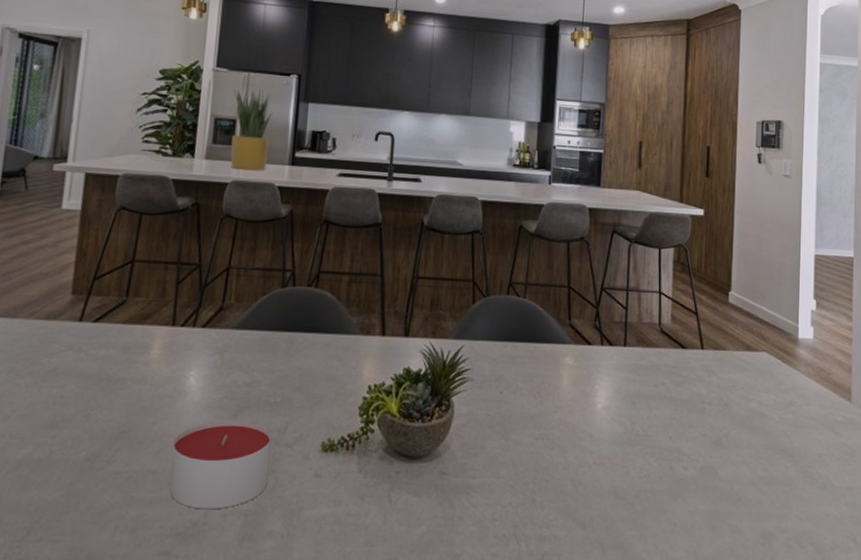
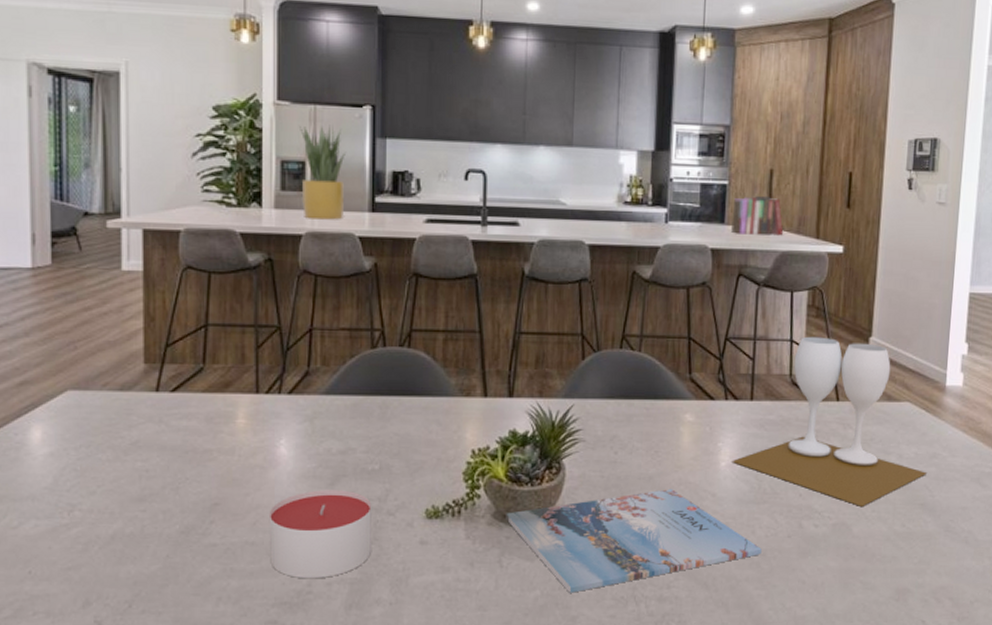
magazine: none [397,429,635,530] -> present [506,489,762,593]
books: none [606,163,652,199] -> present [731,195,784,236]
wineglass: none [607,289,786,450] -> present [732,336,928,506]

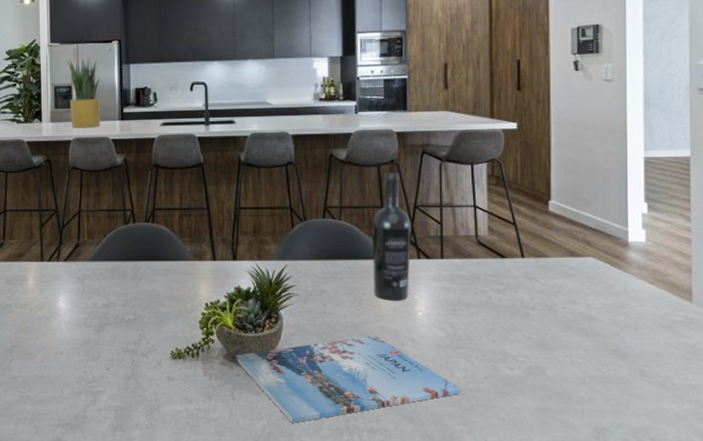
candle: present [269,490,373,579] -> none [53,335,131,406]
wine bottle: none [673,296,721,449] -> present [372,172,412,301]
books: present [731,195,784,236] -> none [413,85,461,120]
wineglass: present [732,336,928,506] -> none [428,202,617,352]

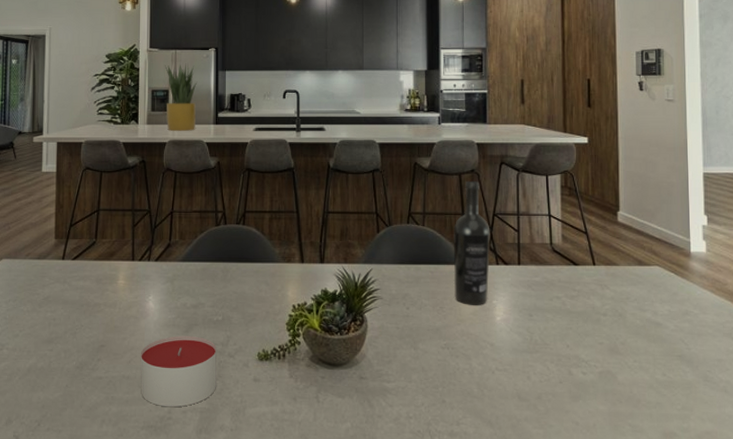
candle: none [53,335,131,406] -> present [140,336,217,408]
magazine: present [235,336,461,423] -> none [321,339,537,426]

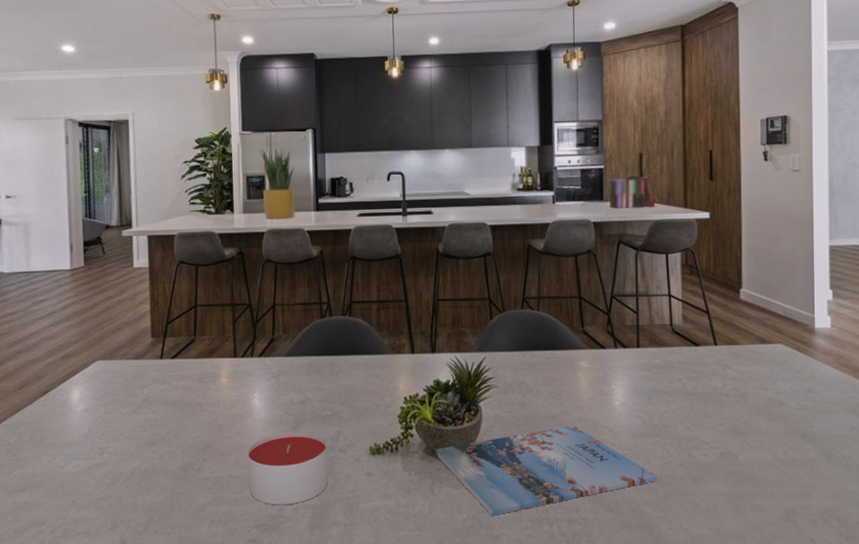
magazine: none [321,339,537,426] -> present [435,426,657,516]
wine bottle: present [453,180,491,305] -> none [570,262,609,391]
books: none [492,100,536,132] -> present [609,175,655,210]

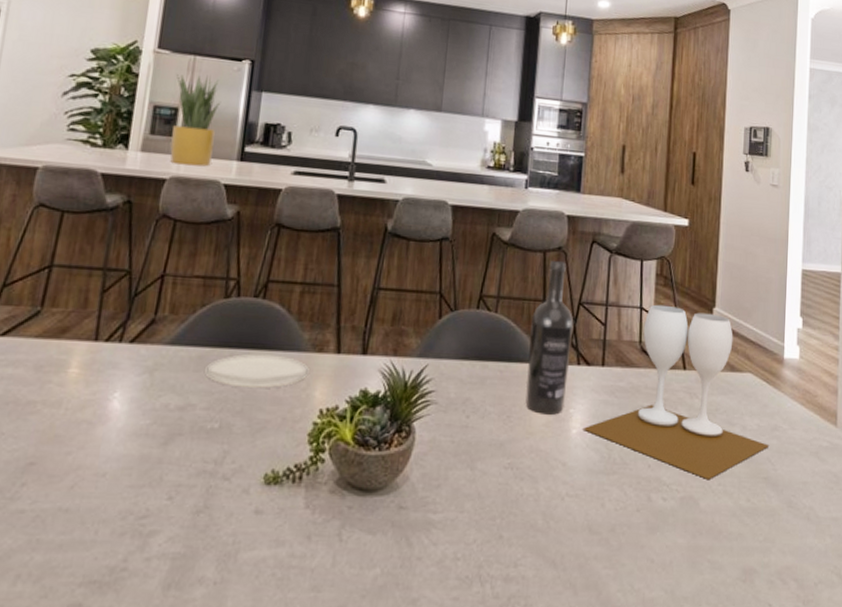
candle: present [247,432,329,505] -> none [84,450,206,553]
plate: none [315,358,392,385] -> present [205,354,309,389]
magazine: present [435,426,657,516] -> none [349,457,611,571]
wine bottle: none [570,262,609,391] -> present [525,260,574,415]
books: present [609,175,655,210] -> none [586,168,635,207]
wineglass: none [624,291,805,437] -> present [583,304,770,479]

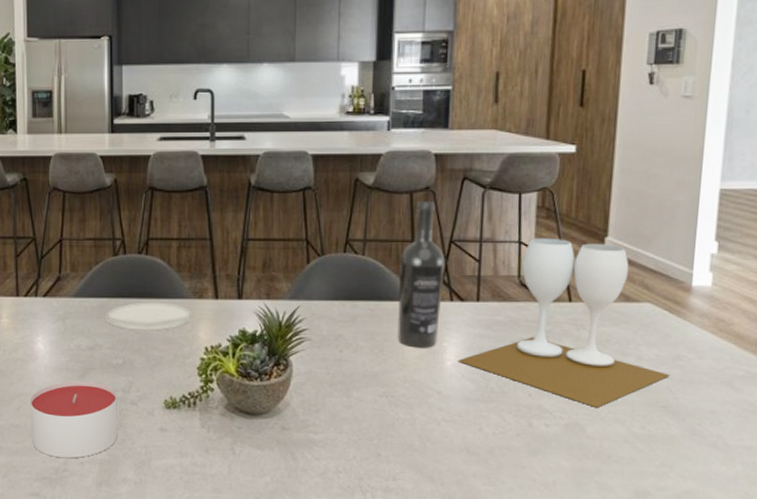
candle: none [84,450,206,553] -> present [30,381,118,459]
planter: present [170,74,222,167] -> none [47,56,88,142]

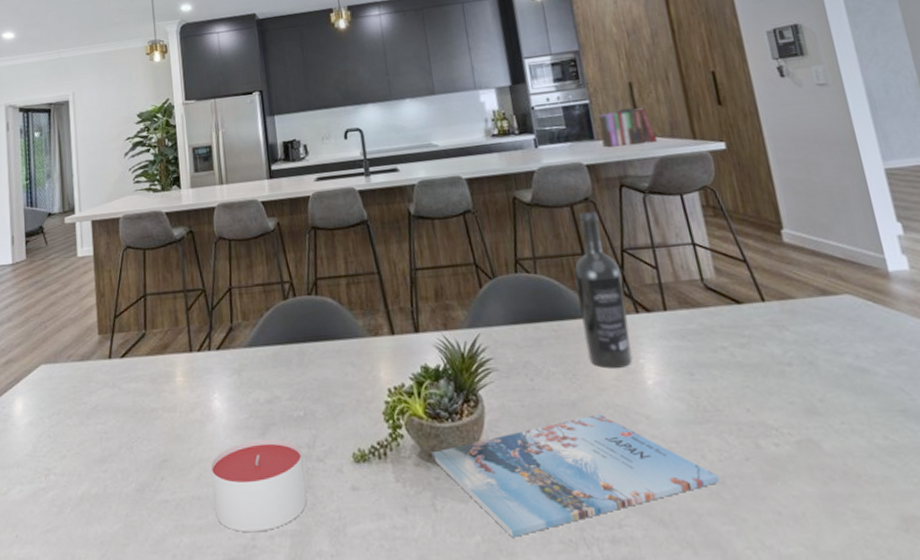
plate: present [106,302,192,331] -> none [281,344,371,378]
magazine: none [237,386,489,481] -> present [431,414,720,537]
books: none [455,98,511,140] -> present [598,107,658,149]
wineglass: present [457,238,671,407] -> none [659,236,898,418]

